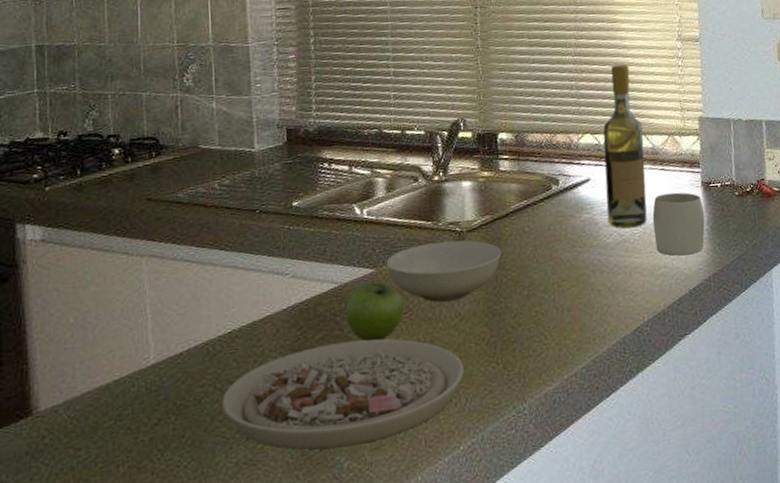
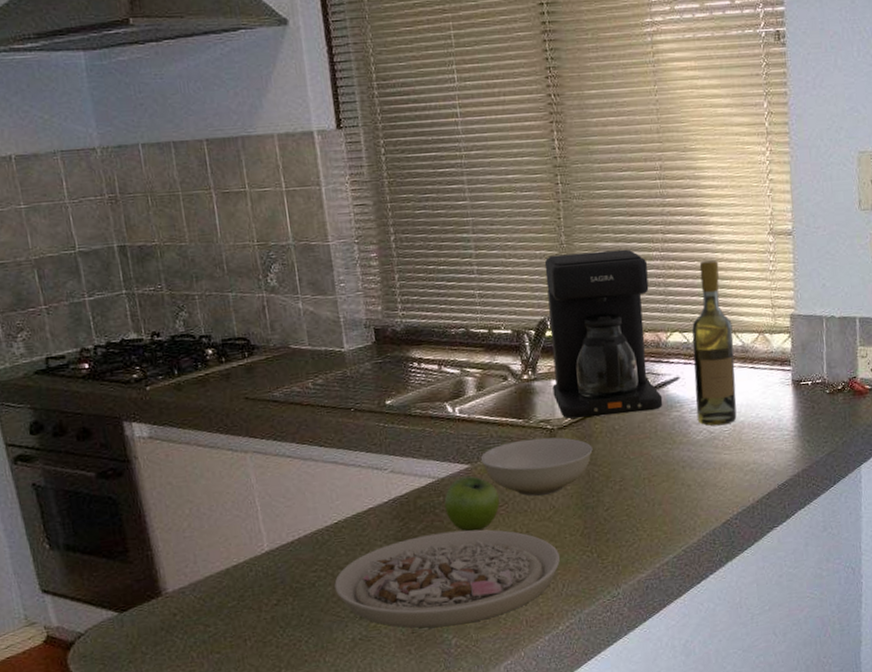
coffee maker: none [460,53,574,221] -> present [544,249,663,419]
mug: present [652,192,705,256] -> none [742,390,795,453]

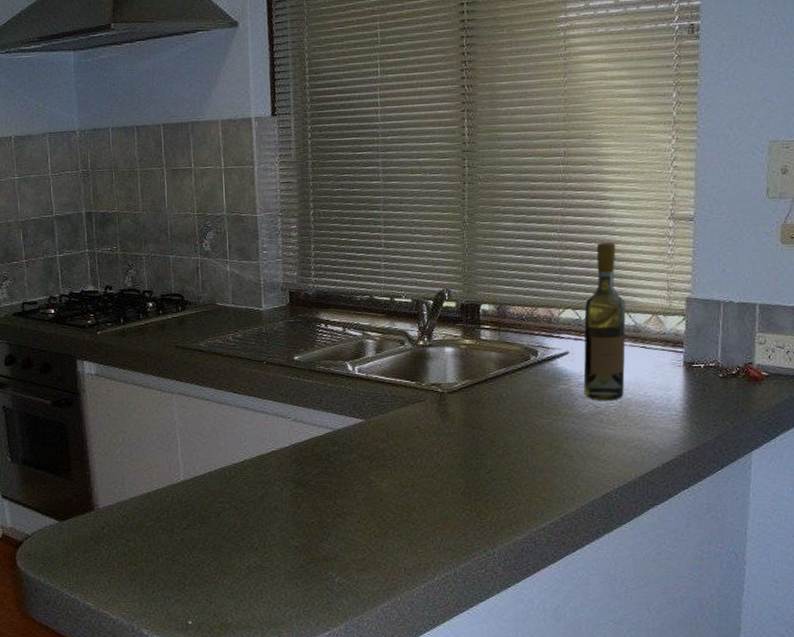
plate: present [334,529,561,628] -> none [237,478,441,565]
fruit: present [444,476,500,532] -> none [338,429,388,481]
bowl: present [480,437,593,496] -> none [374,400,479,453]
coffee maker: present [544,249,663,419] -> none [446,229,551,384]

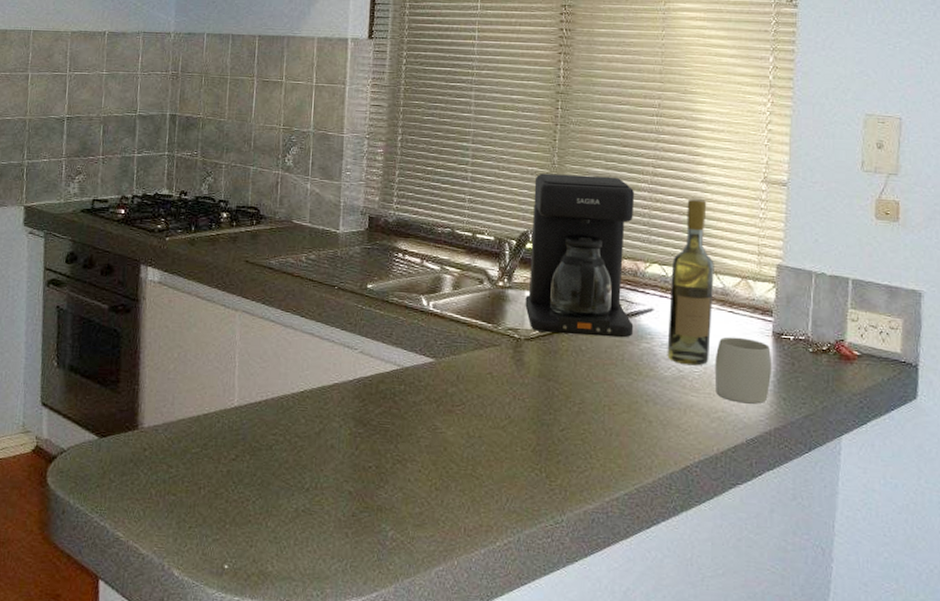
coffee maker: none [446,229,551,384] -> present [525,173,635,338]
mug: none [629,370,685,431] -> present [714,336,772,404]

